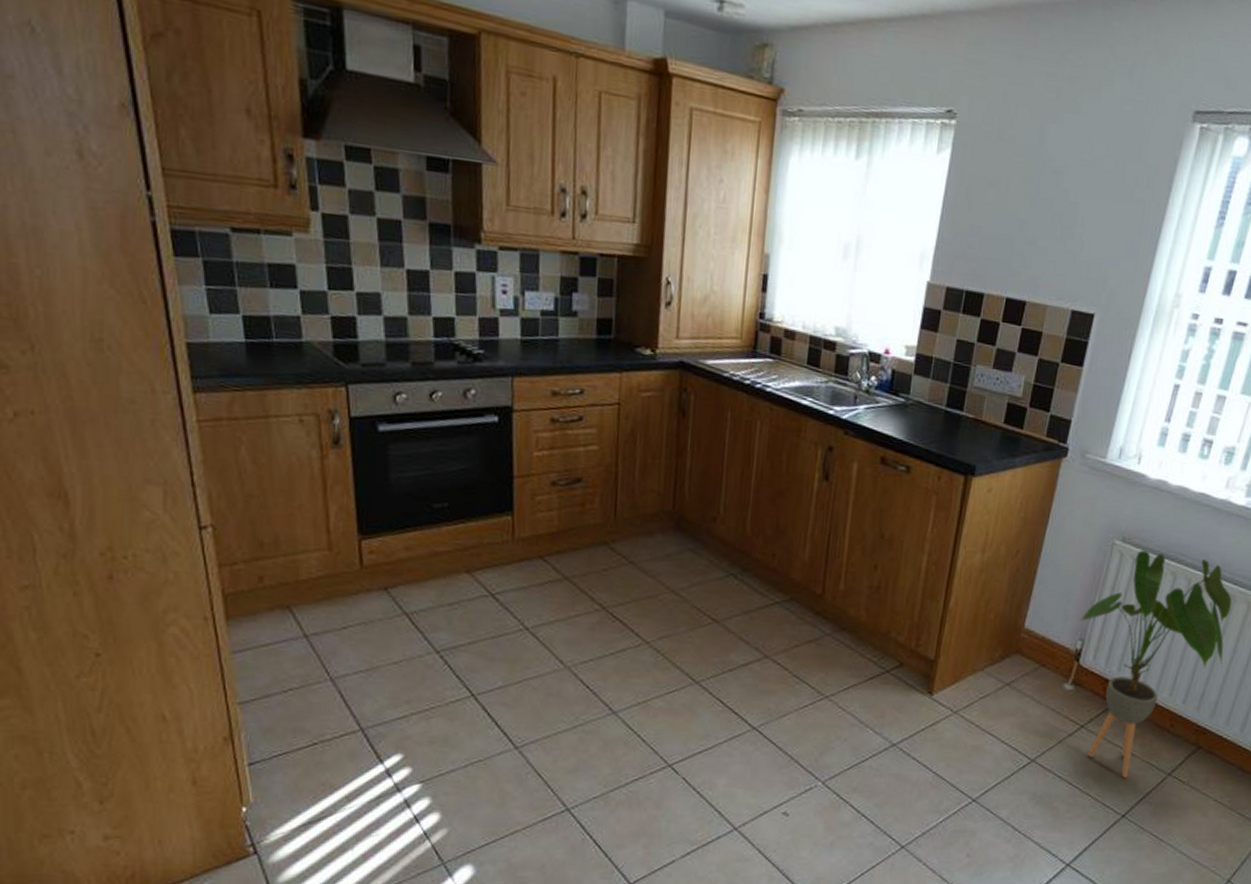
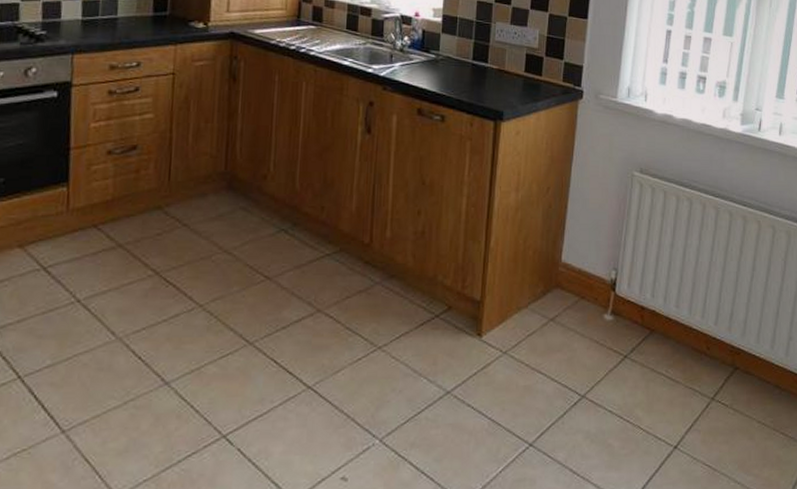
house plant: present [1078,550,1232,778] -> none [610,180,745,406]

